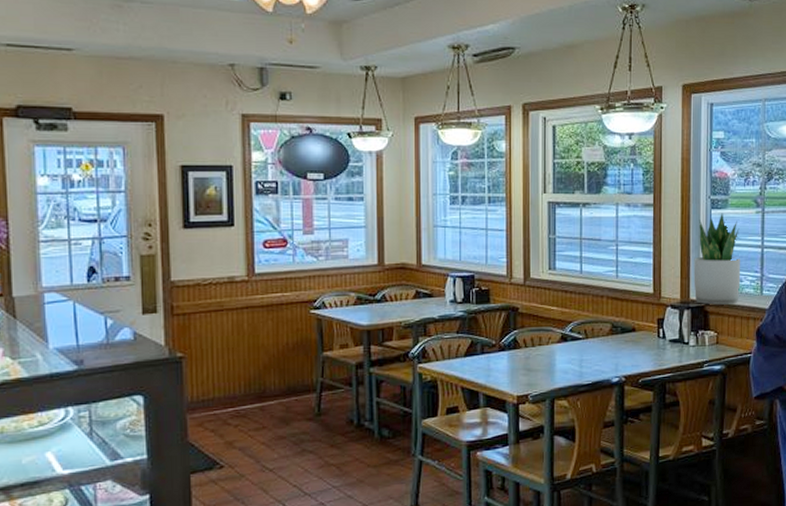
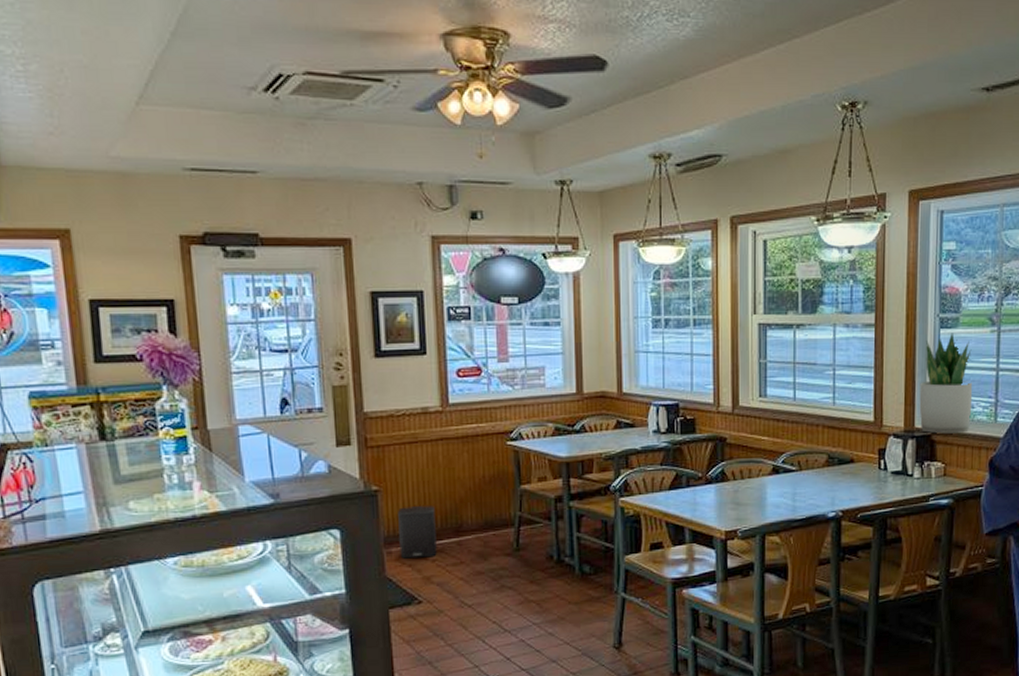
pedal bin: none [202,372,240,424] -> present [398,506,437,559]

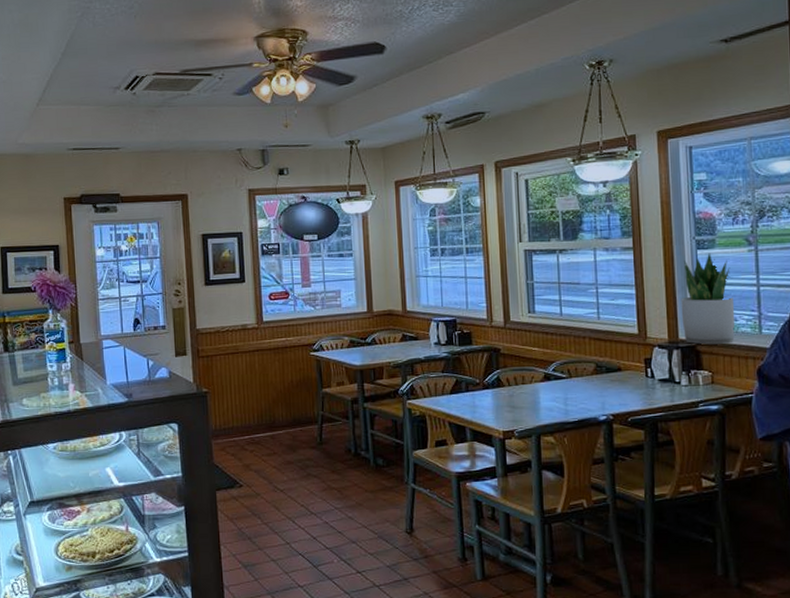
pedal bin: present [398,506,437,559] -> none [223,405,254,449]

